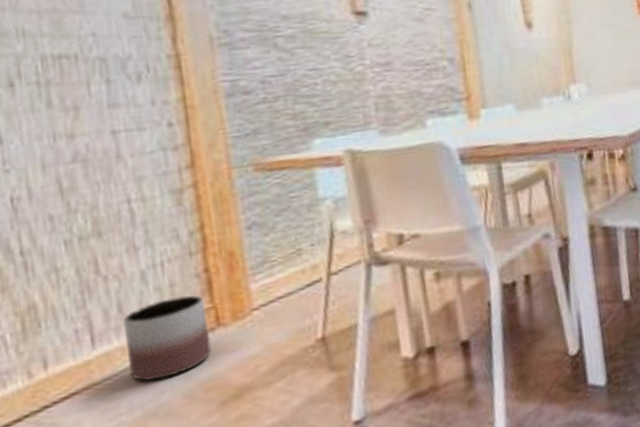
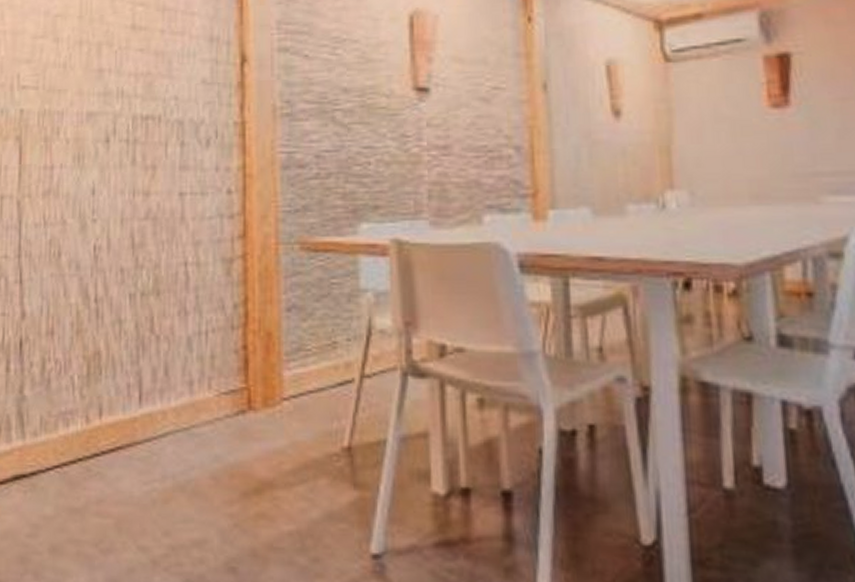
planter: present [123,295,212,381] -> none [166,370,240,453]

